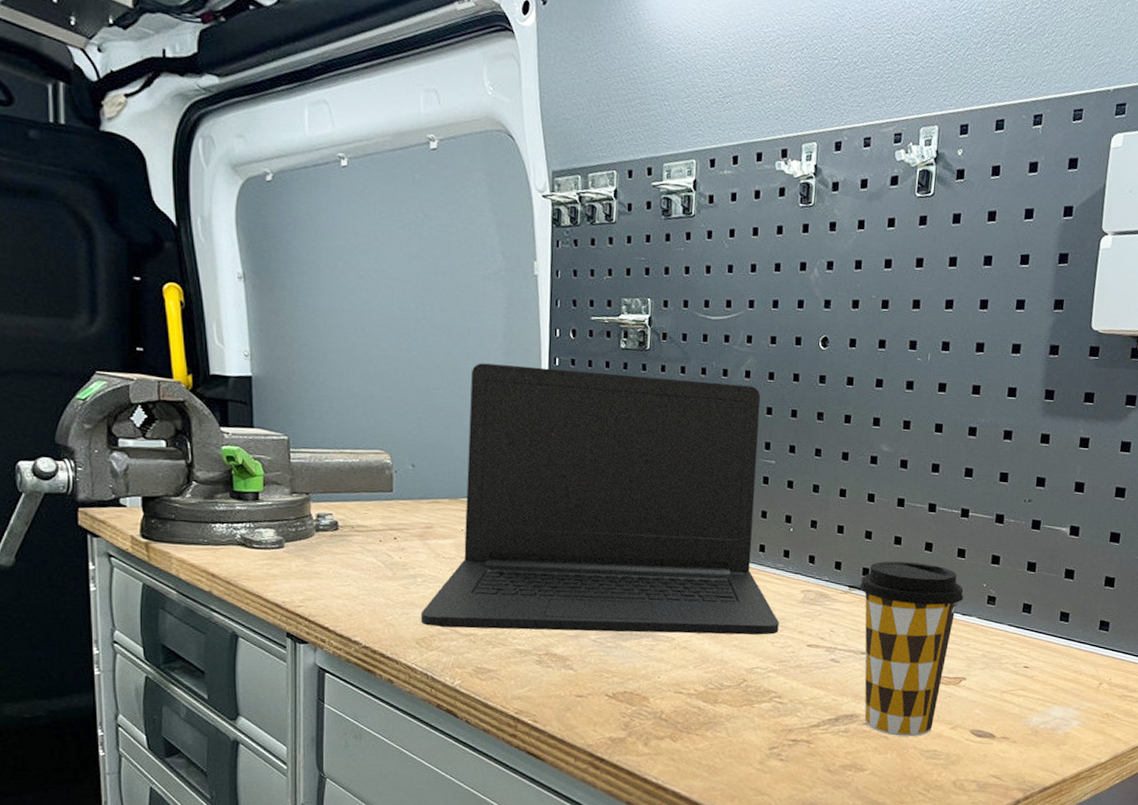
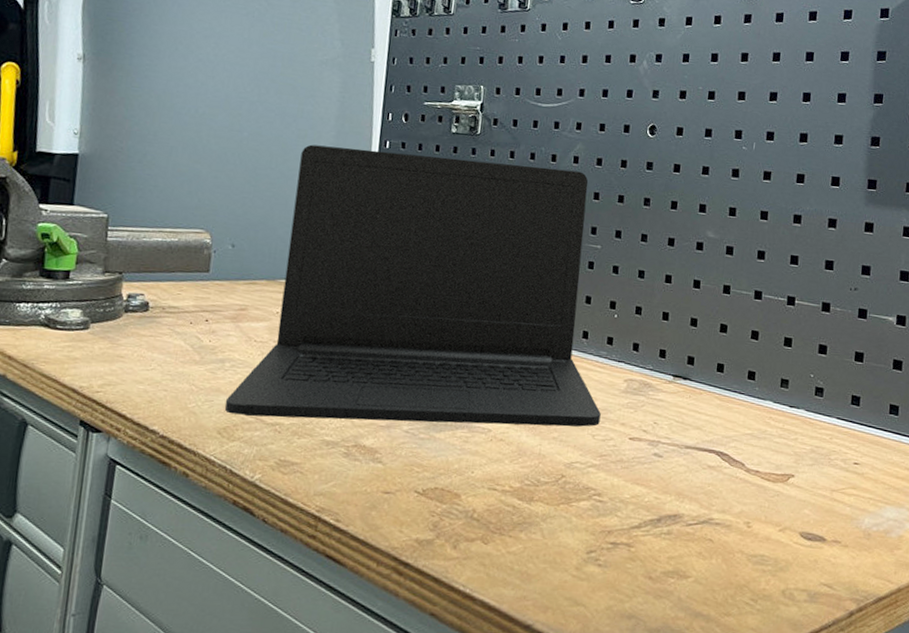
coffee cup: present [859,561,964,737] -> none [684,349,791,540]

